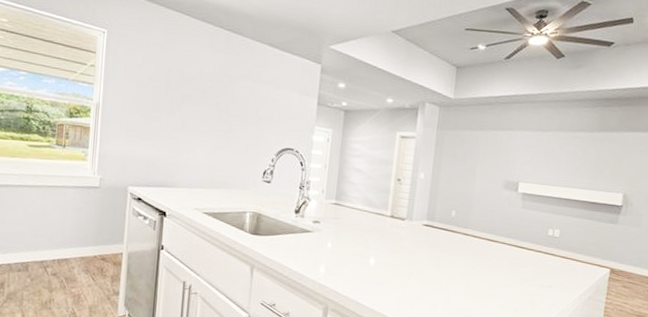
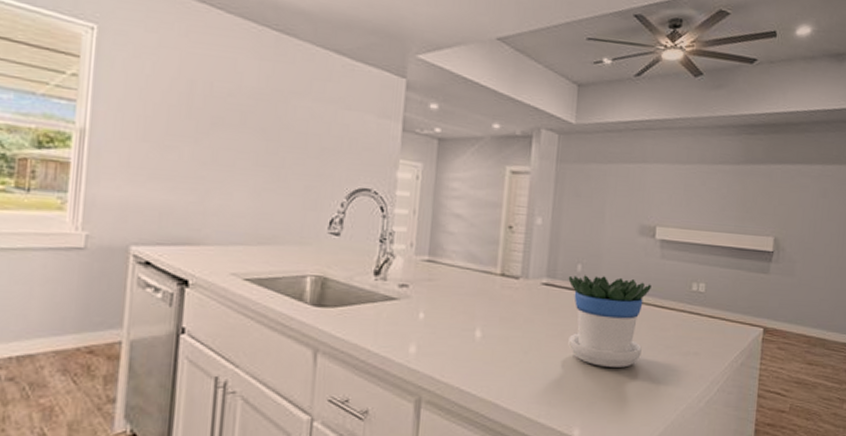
flowerpot: none [442,219,513,294] -> present [568,275,652,368]

